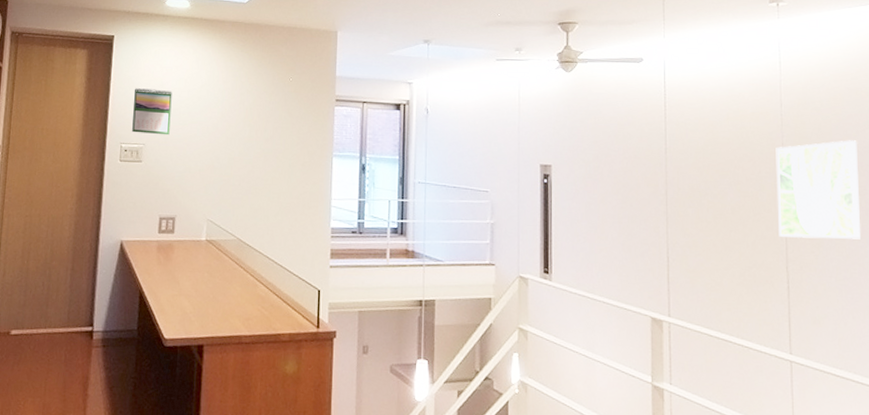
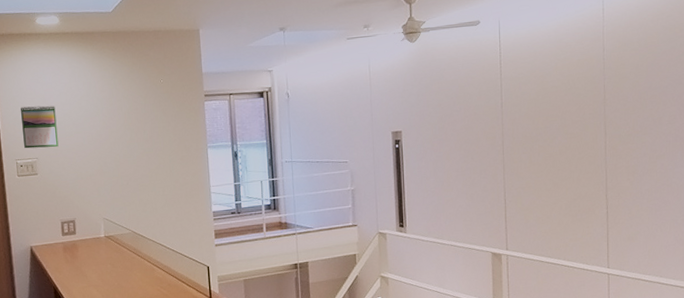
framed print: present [776,140,862,240] -> none [598,74,671,170]

